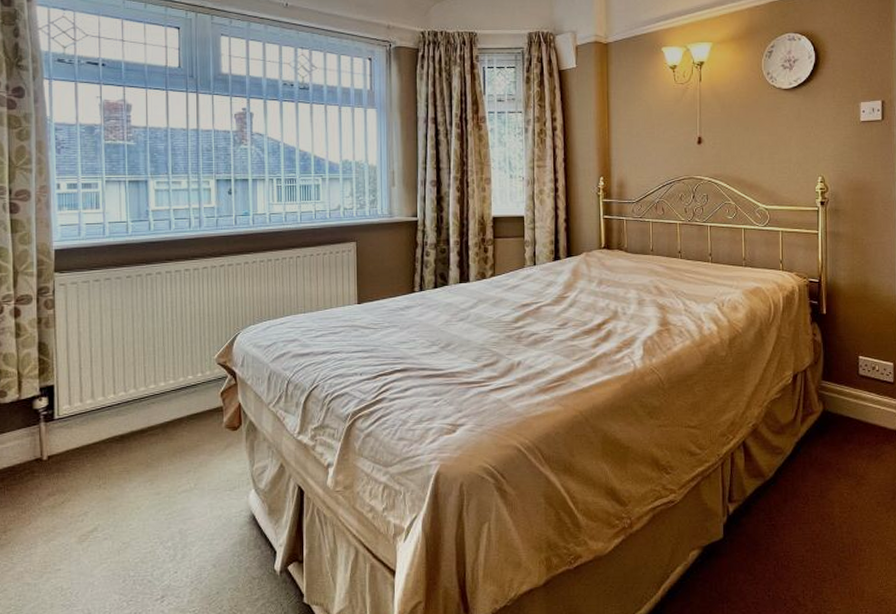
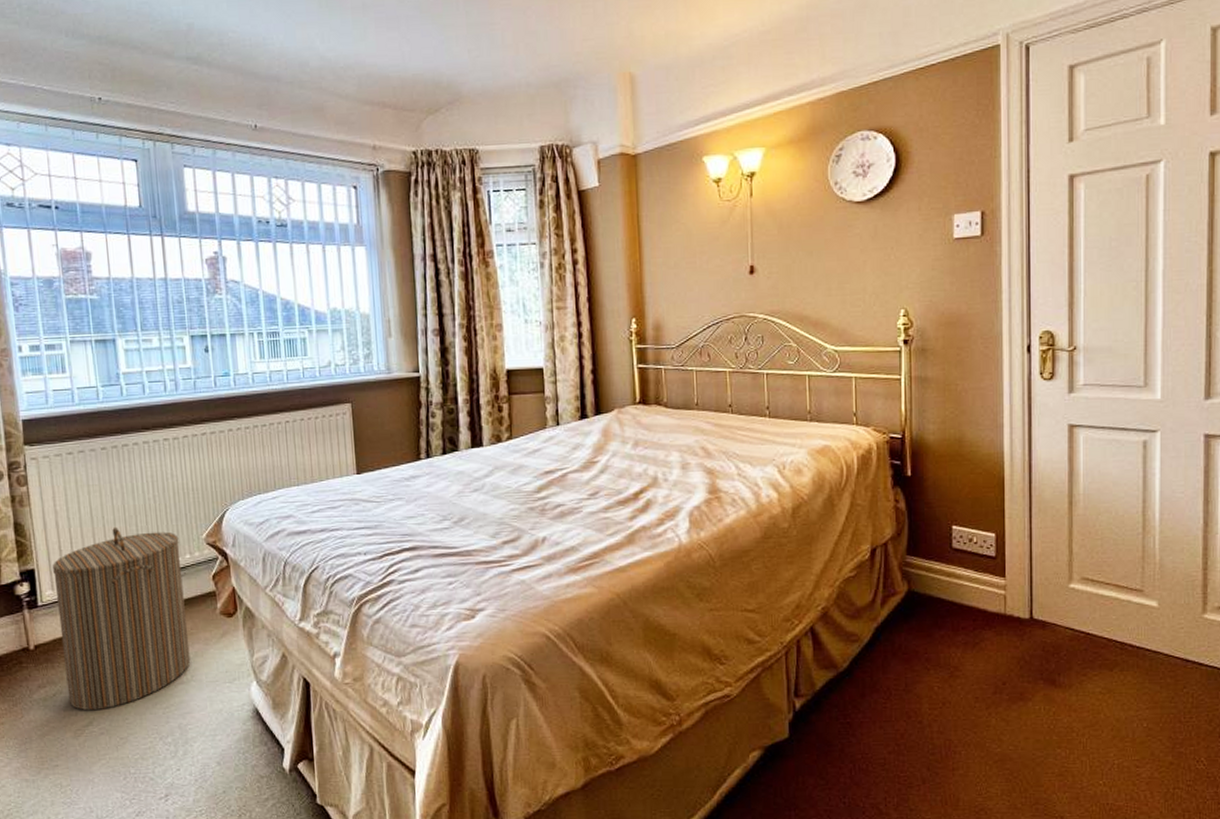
laundry hamper: none [71,347,195,518] -> present [52,526,191,711]

